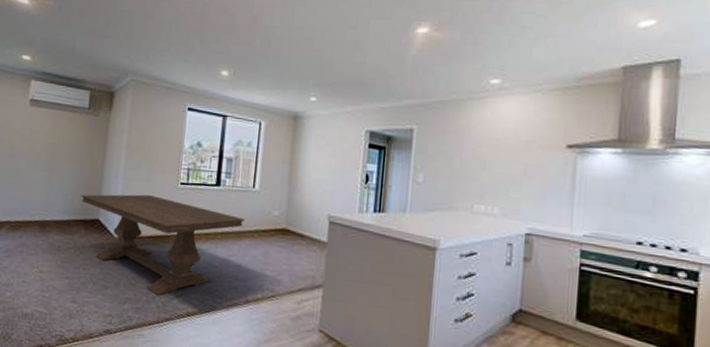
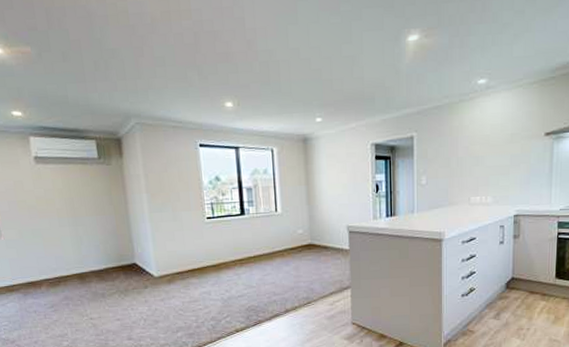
dining table: present [81,194,245,296] -> none [113,232,273,321]

